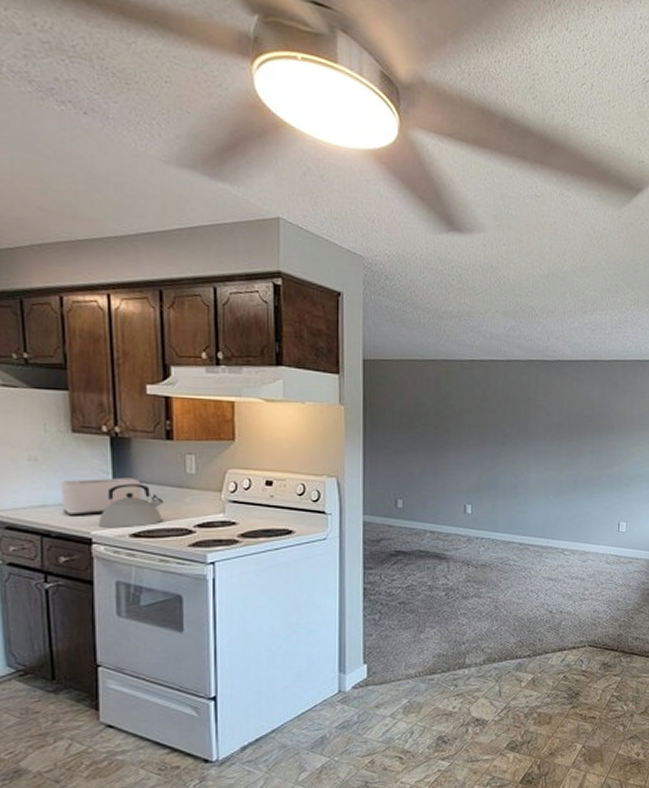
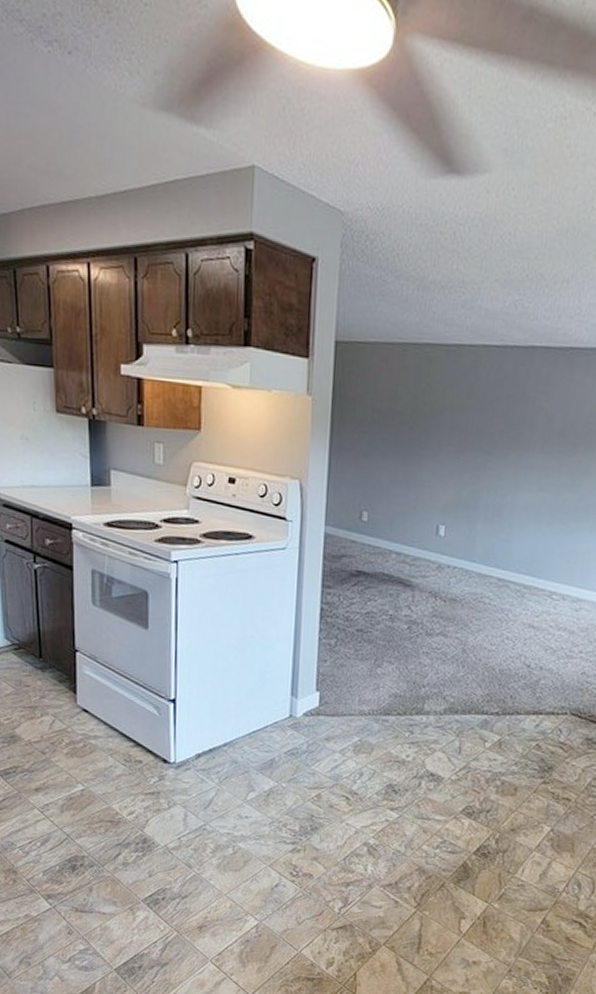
toaster: present [62,477,143,516] -> none [48,461,116,500]
kettle: present [97,484,164,529] -> none [77,470,135,517]

